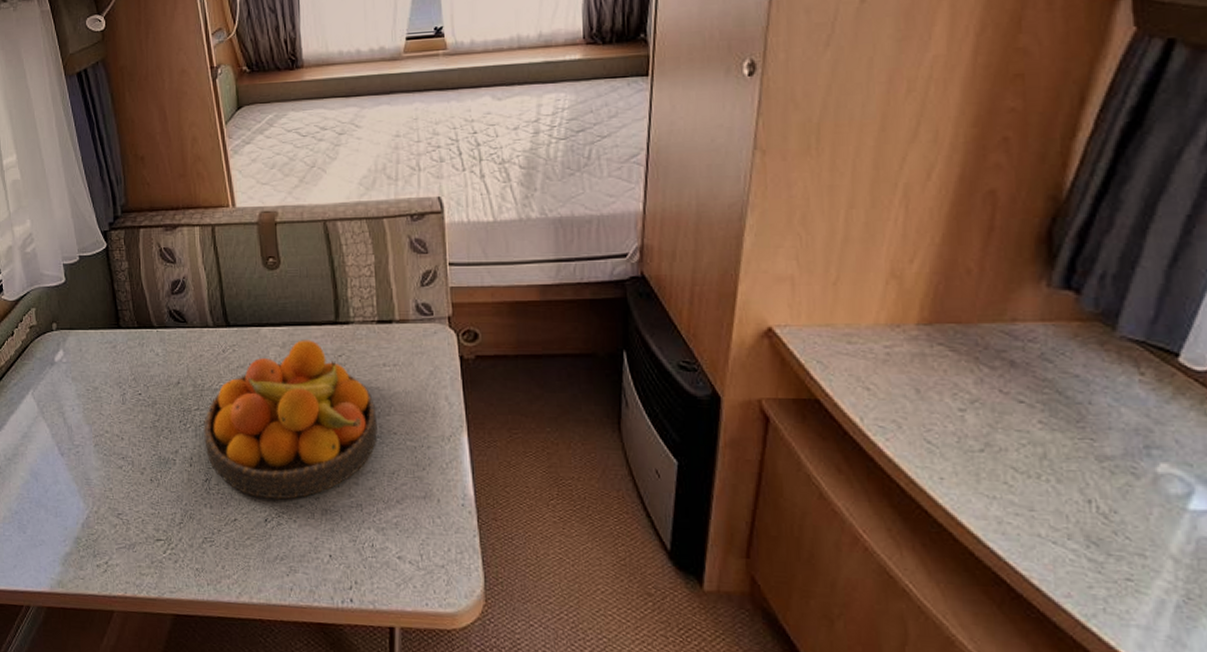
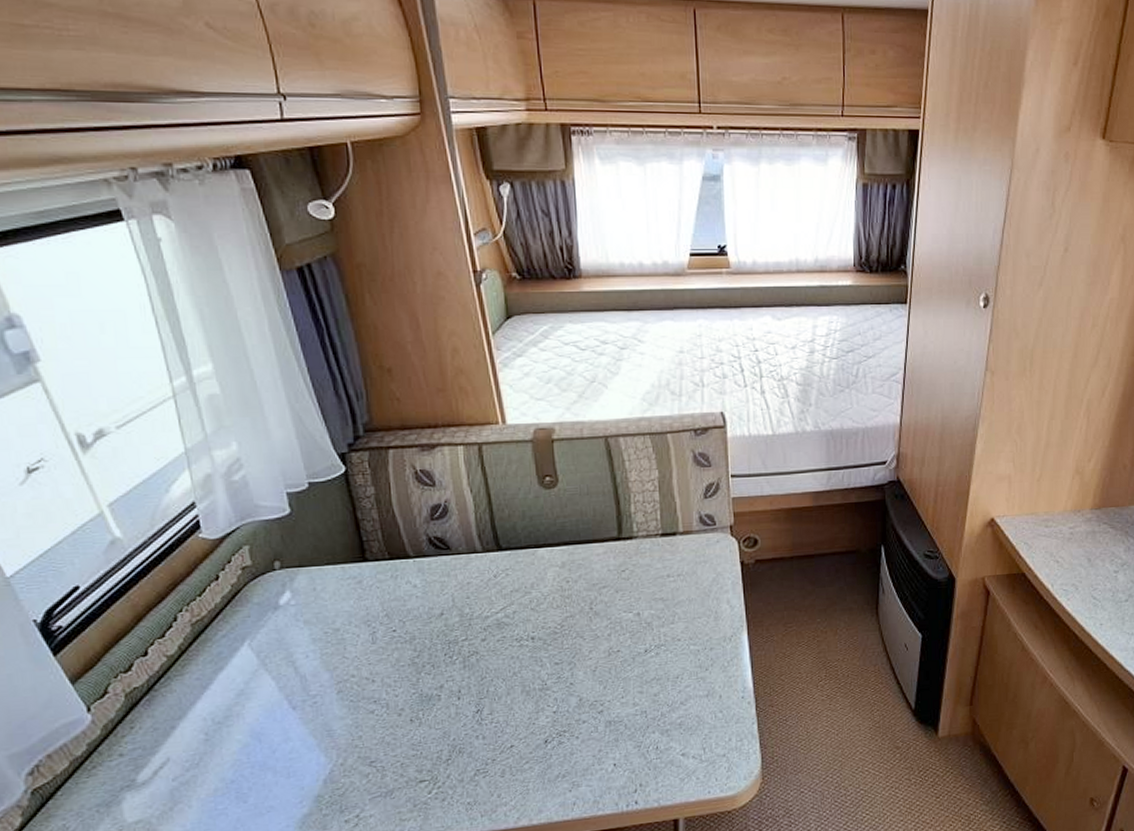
fruit bowl: present [204,340,377,500] -> none [473,557,661,721]

